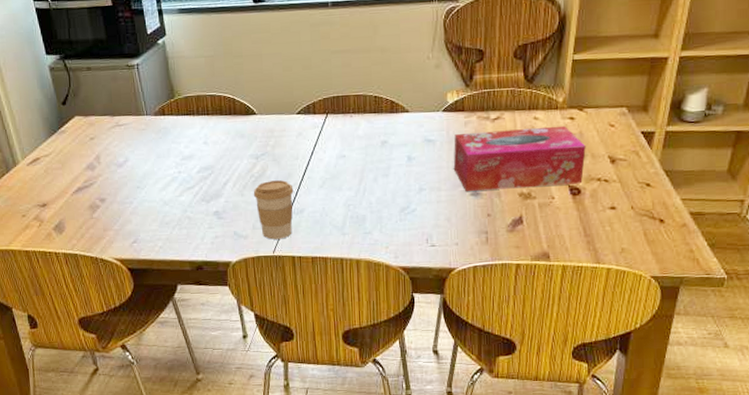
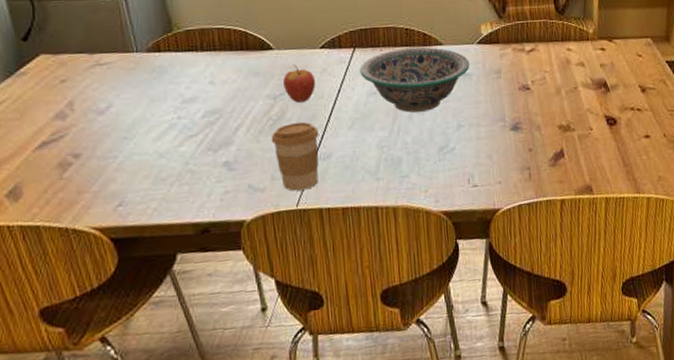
fruit: none [264,128,292,162] -> present [283,64,316,103]
decorative bowl: none [331,114,434,175] -> present [359,47,470,113]
tissue box: present [453,125,586,191] -> none [490,56,618,126]

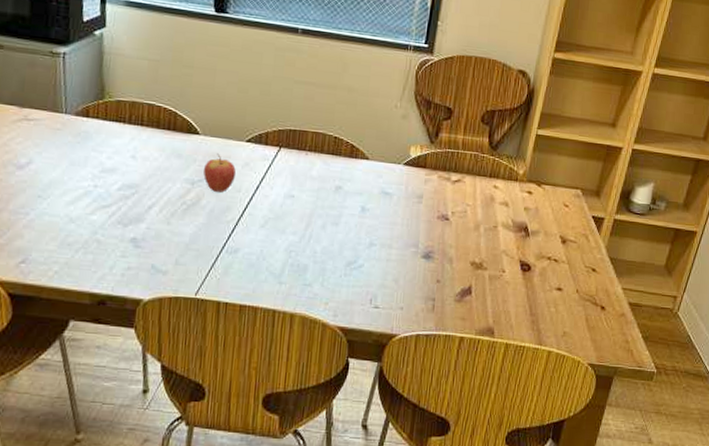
coffee cup: present [271,122,319,191] -> none [181,211,230,280]
decorative bowl: present [359,47,470,113] -> none [281,156,393,224]

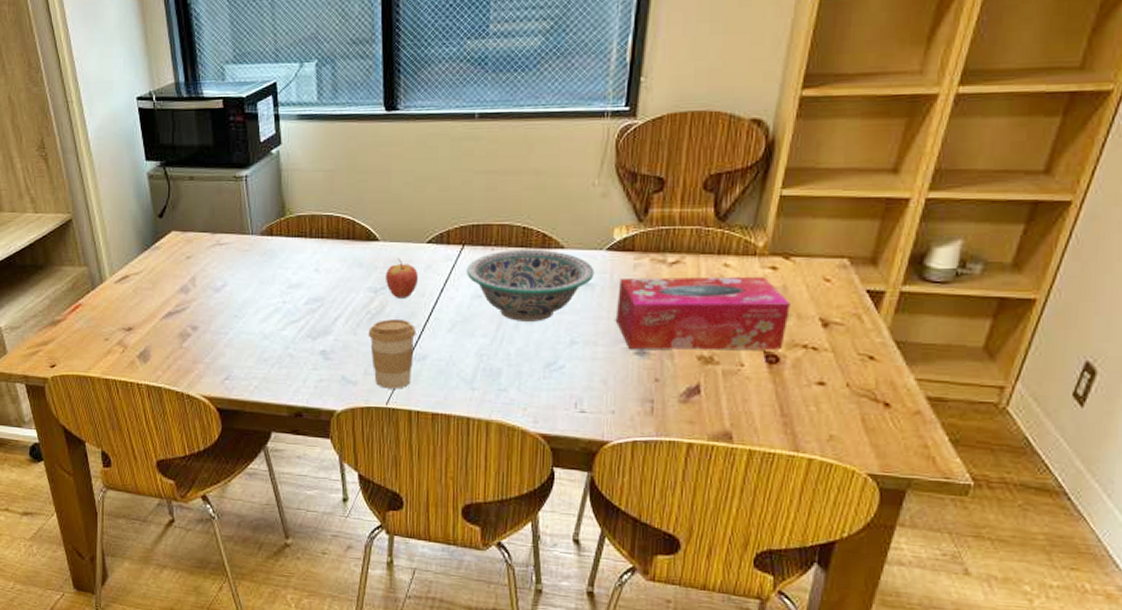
coffee cup: none [181,211,230,280] -> present [368,319,416,389]
decorative bowl: none [281,156,393,224] -> present [466,249,595,322]
tissue box: none [407,191,540,260] -> present [615,276,790,350]

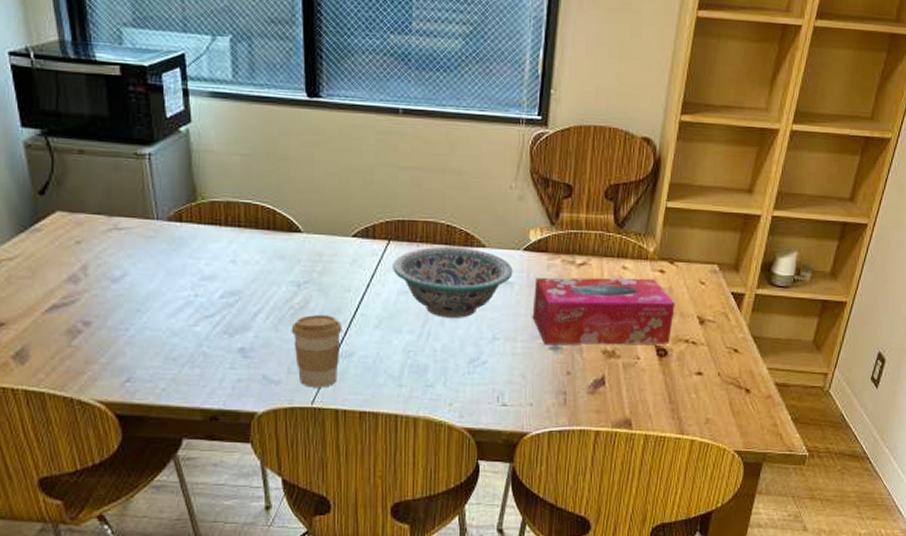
fruit: present [386,258,419,298] -> none [310,251,345,293]

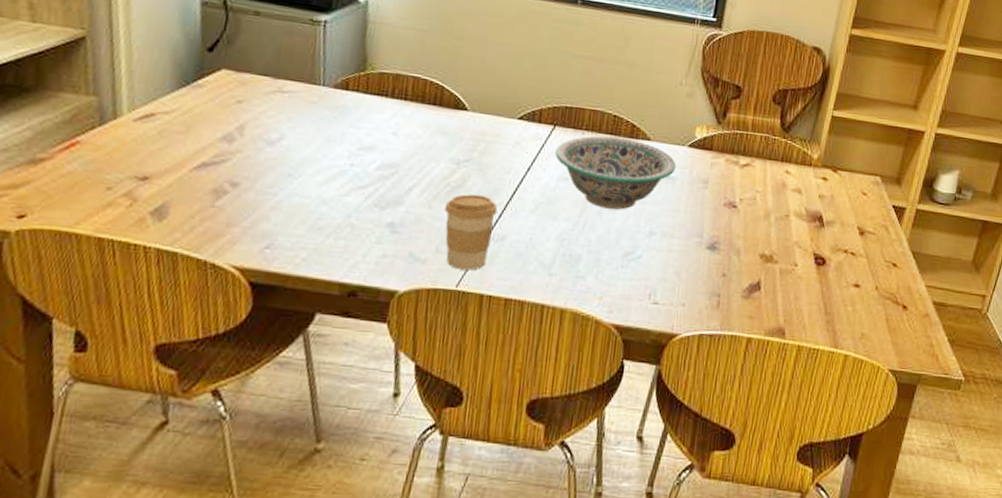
tissue box: present [532,277,675,345] -> none [691,175,836,253]

